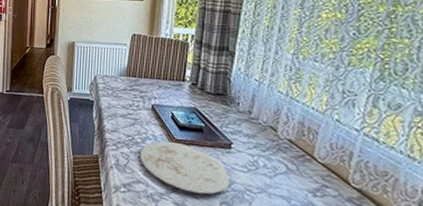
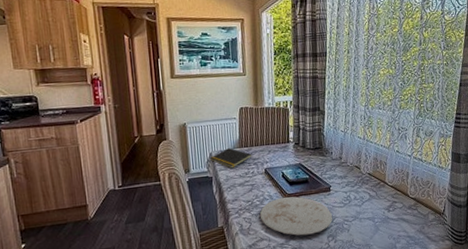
notepad: none [93,73,140,97] -> present [209,147,252,169]

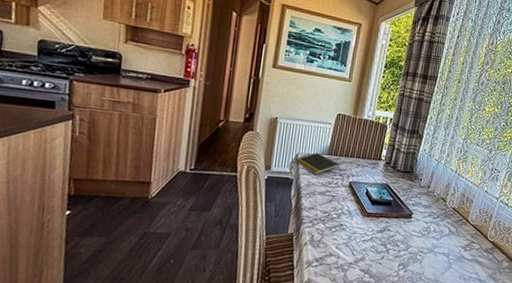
plate: present [259,196,332,236] -> none [334,215,408,259]

